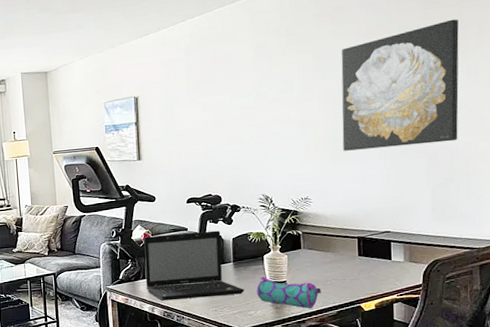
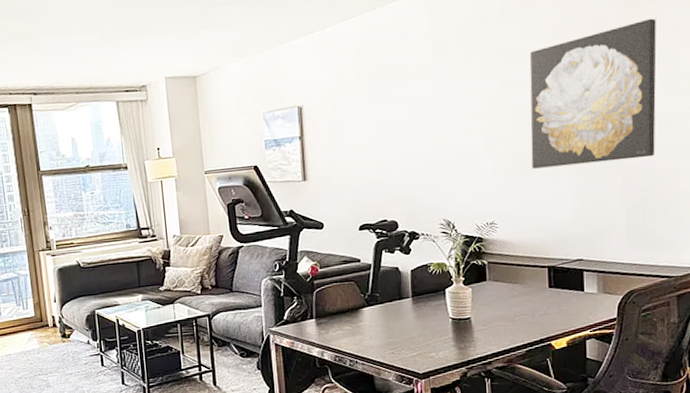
laptop: present [144,230,245,301] -> none [311,261,425,344]
pencil case: present [256,276,321,308] -> none [438,313,509,348]

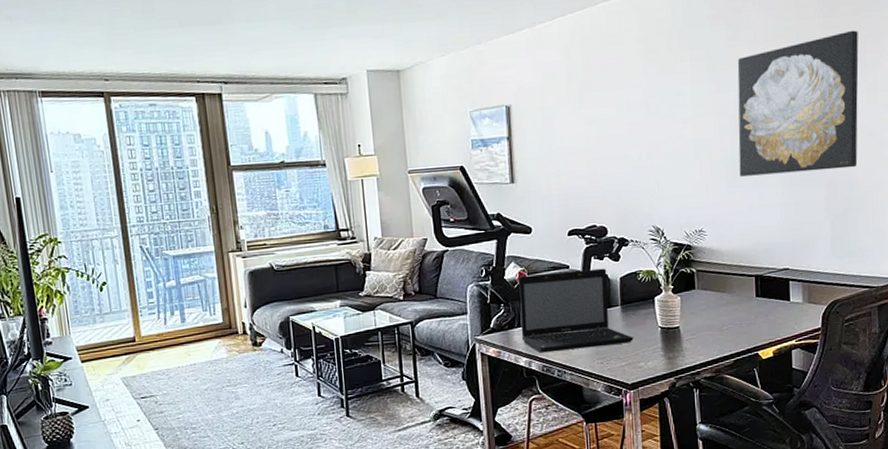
laptop: none [311,261,425,344] -> present [519,268,634,353]

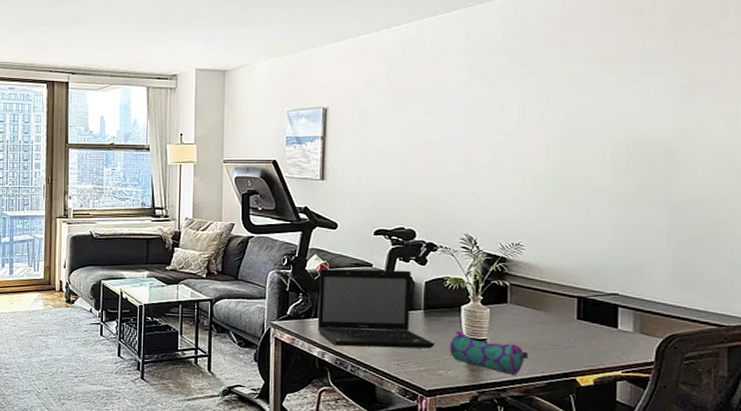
pencil case: none [647,322,717,358] -> present [449,330,528,375]
wall art: present [737,30,859,177] -> none [566,53,717,195]

